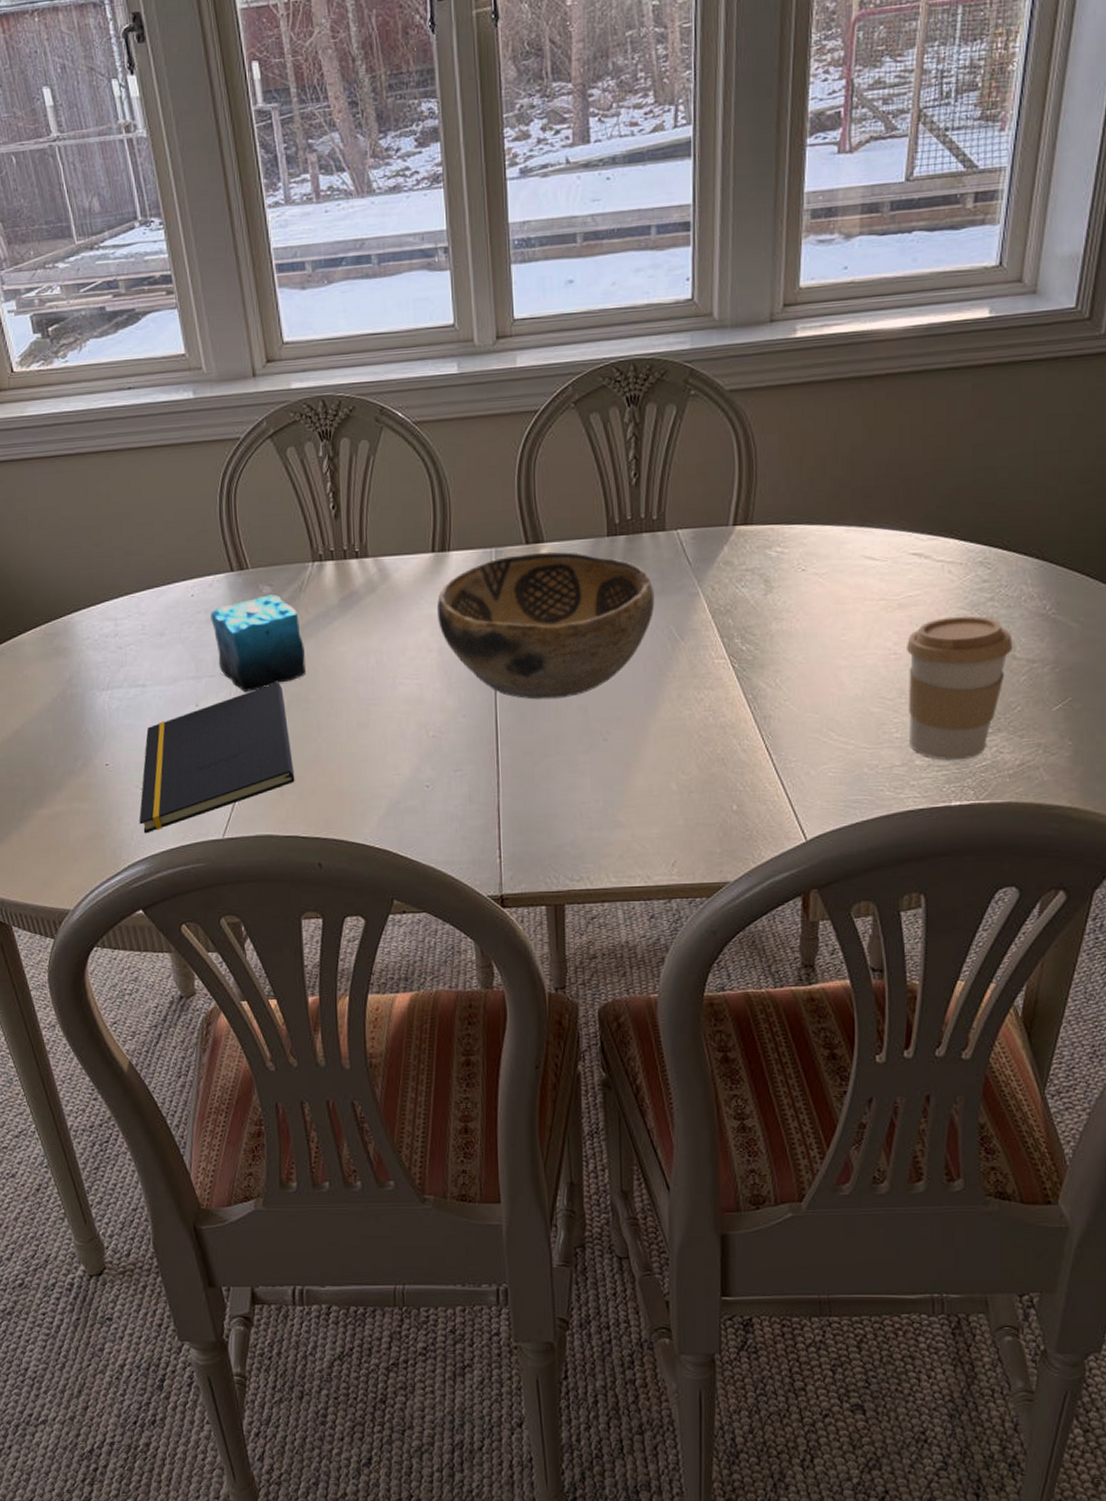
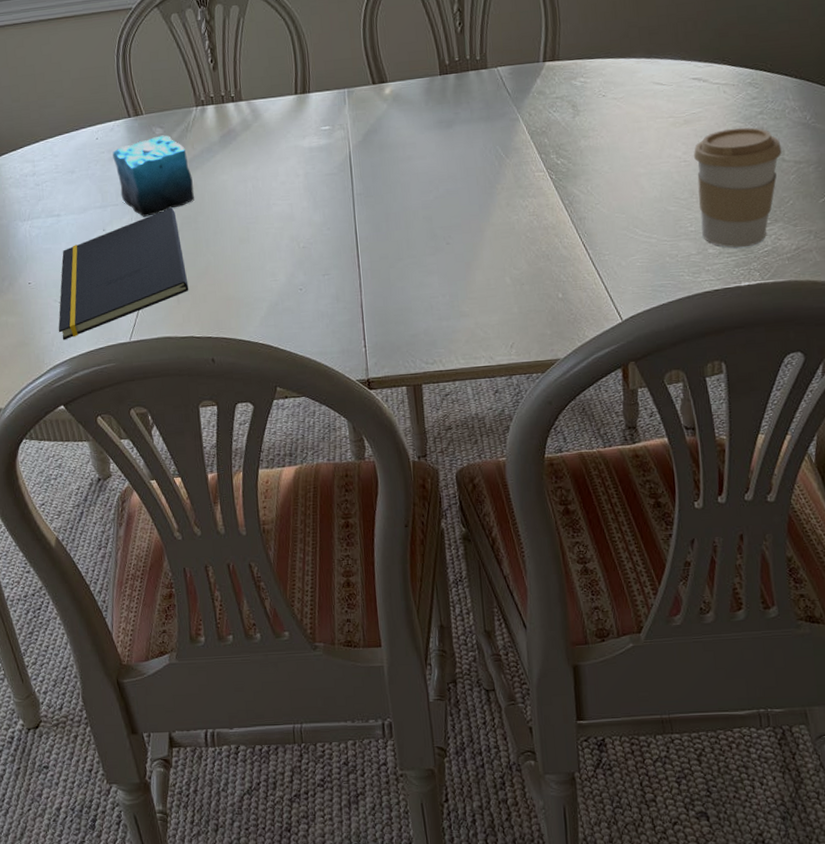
decorative bowl: present [436,551,655,700] -> none [301,89,483,213]

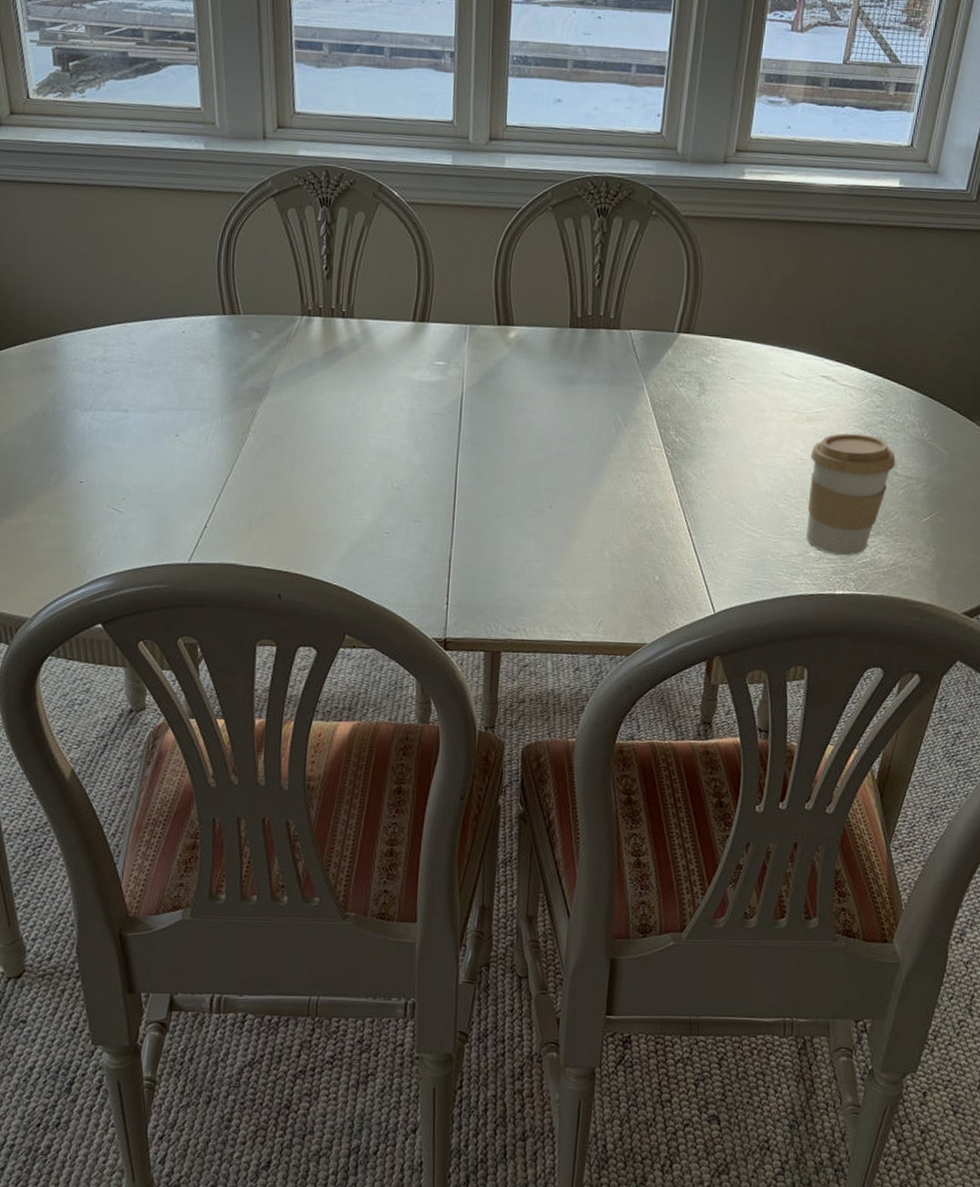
notepad: present [58,207,189,340] -> none [107,422,264,552]
candle: present [112,135,194,217] -> none [199,340,286,428]

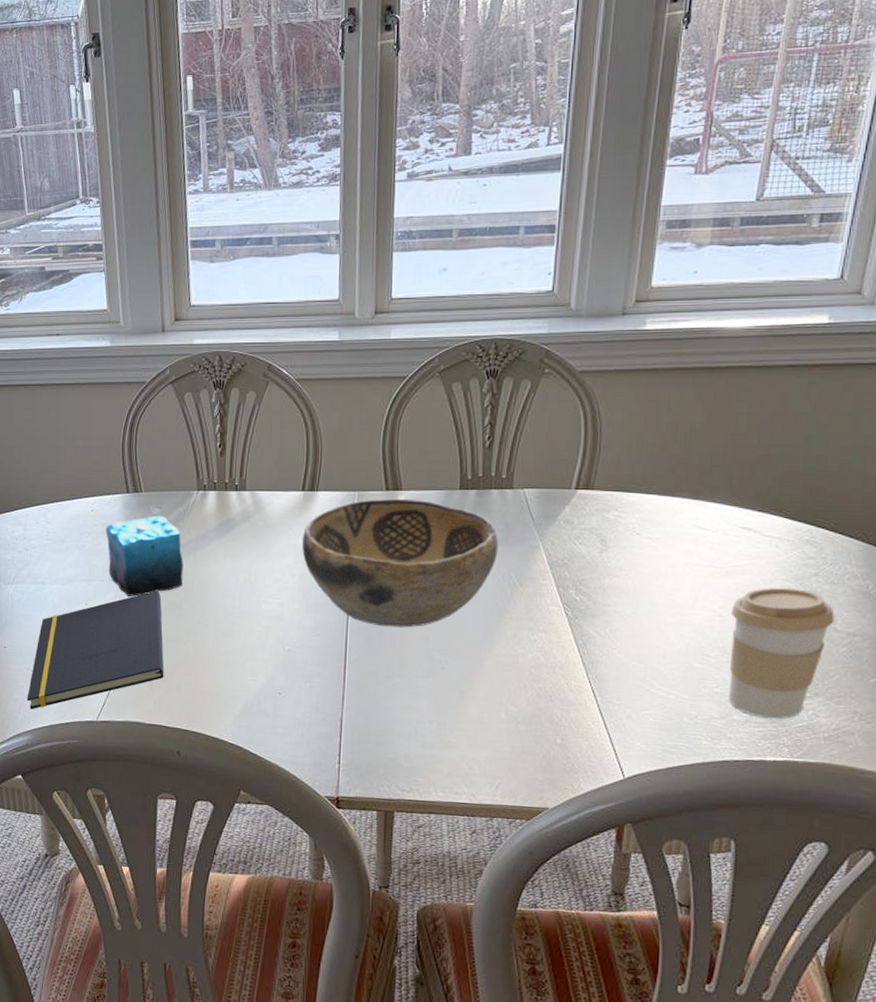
notepad: none [107,422,264,552] -> present [27,590,164,710]
candle: none [199,340,286,428] -> present [105,515,184,596]
decorative bowl: none [411,333,606,466] -> present [301,498,499,628]

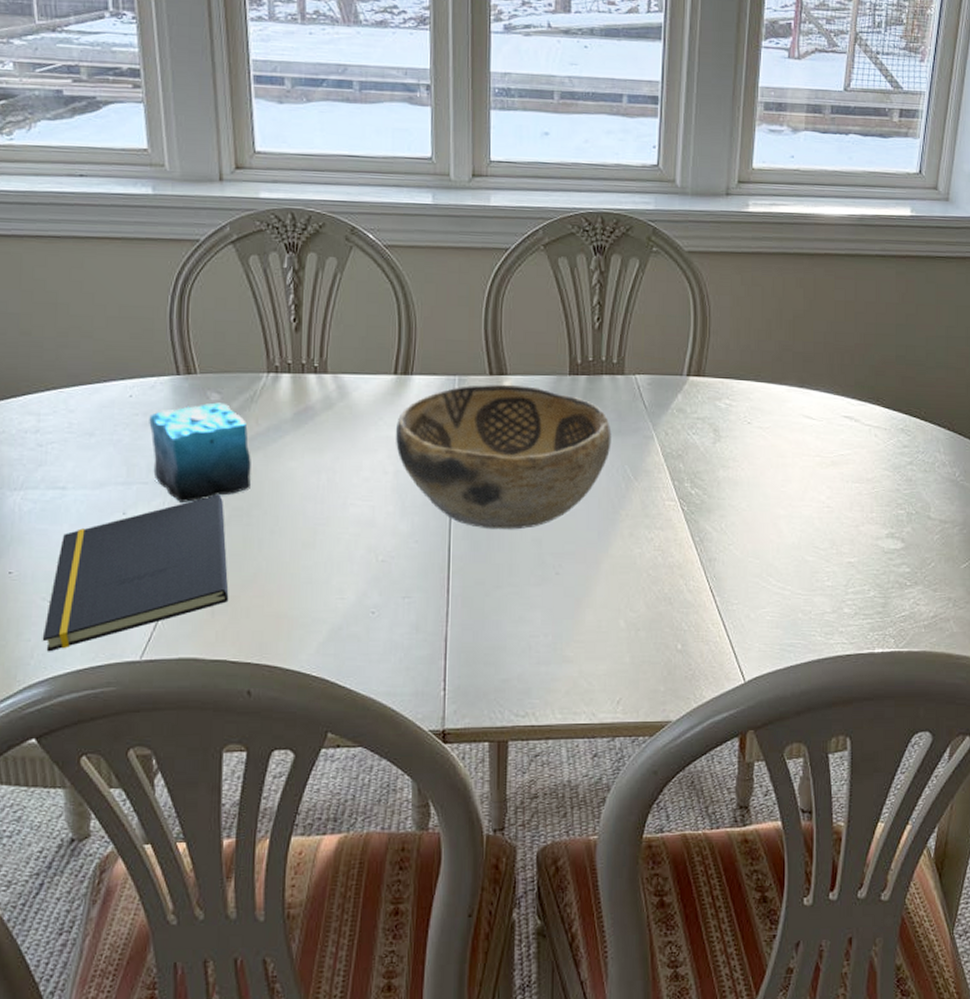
coffee cup: present [729,587,835,719] -> none [837,476,928,610]

